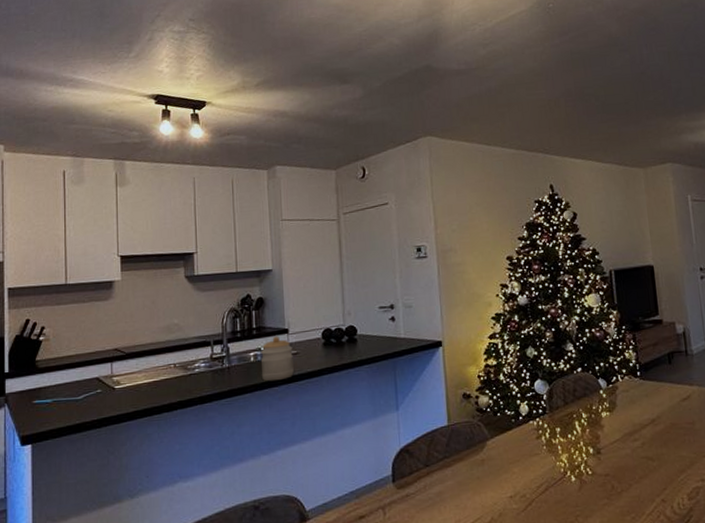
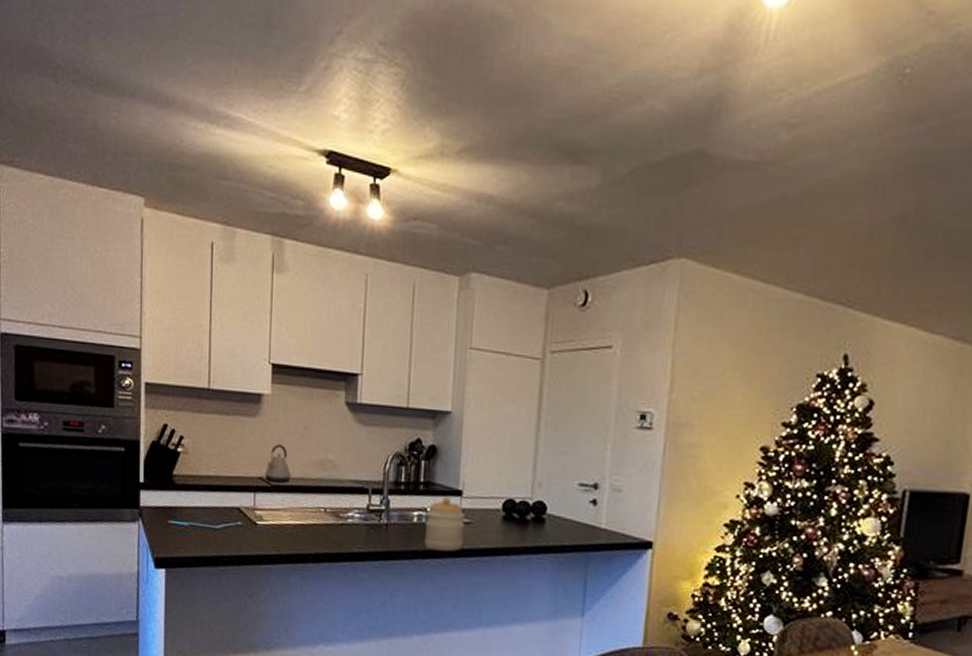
kettle: none [119,318,143,351] -> present [264,444,291,484]

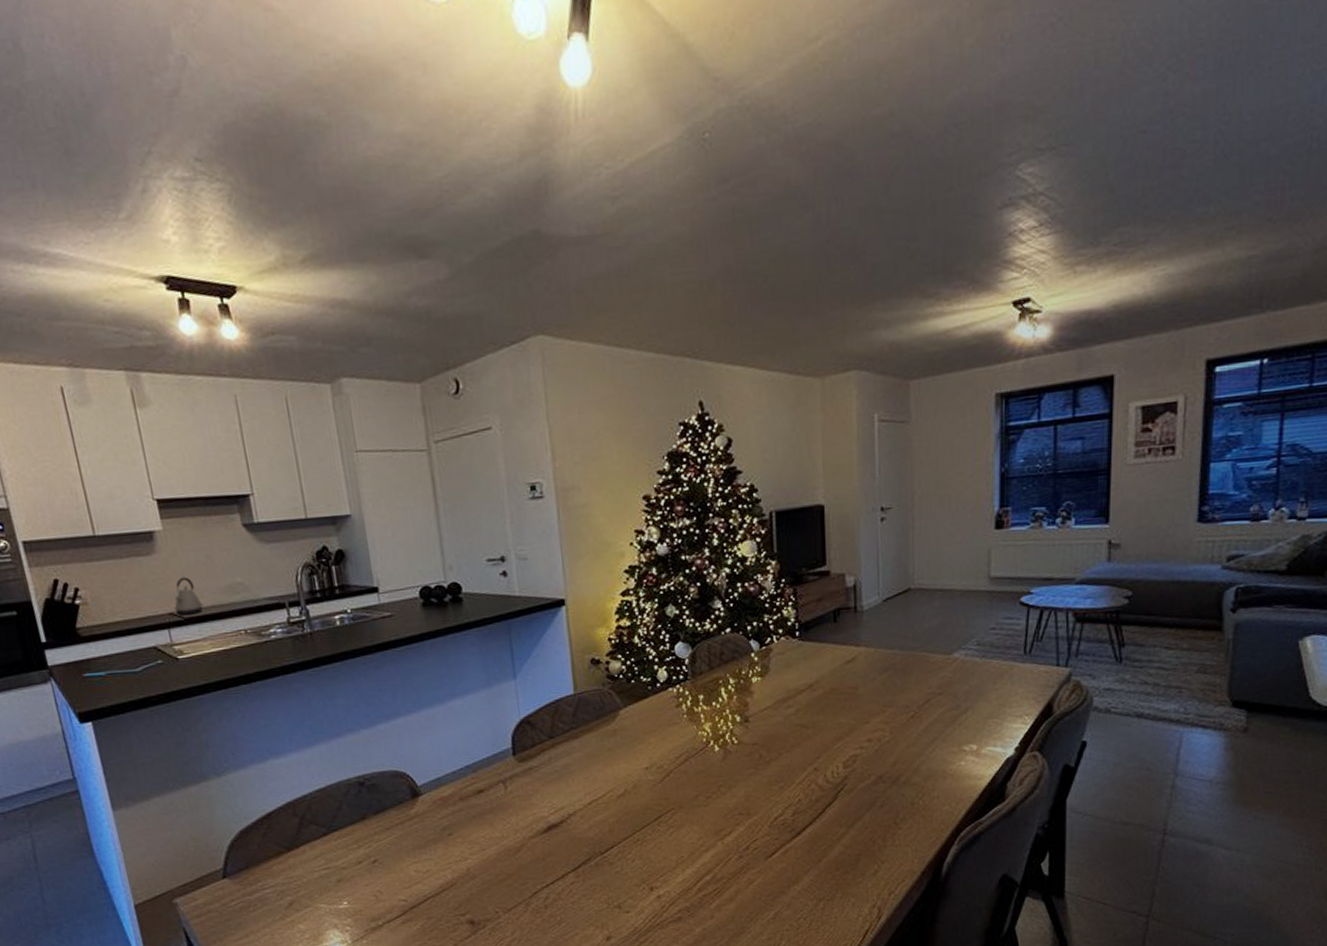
jar: present [424,496,465,552] -> none [346,595,390,649]

